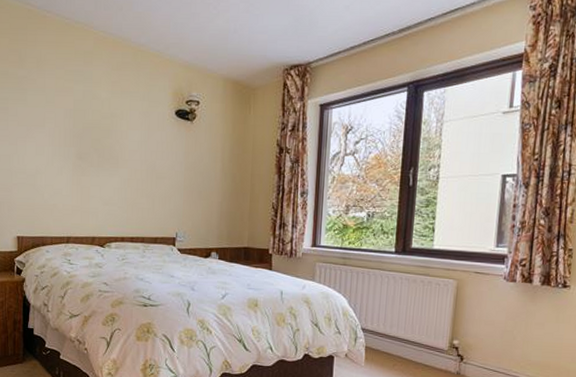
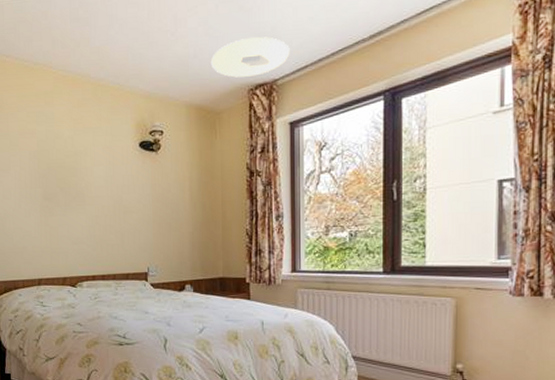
ceiling light: none [249,19,325,57] -> present [210,36,290,78]

